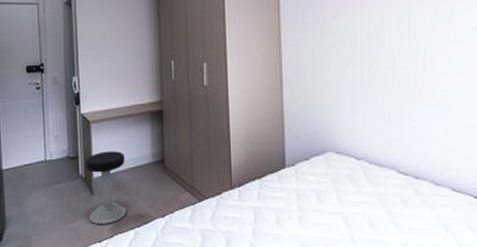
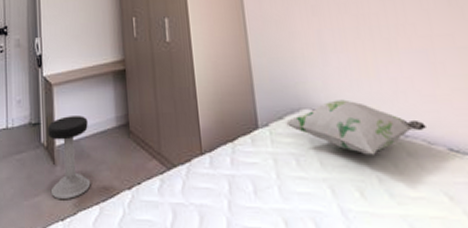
decorative pillow: none [311,144,435,193] -> present [286,99,426,155]

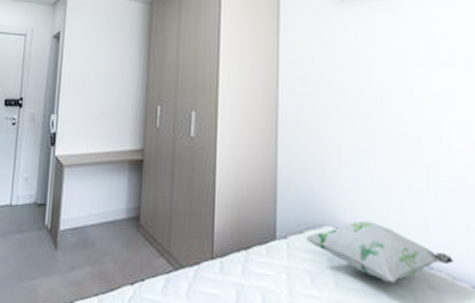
stool: present [48,116,91,199] -> none [49,200,97,287]

